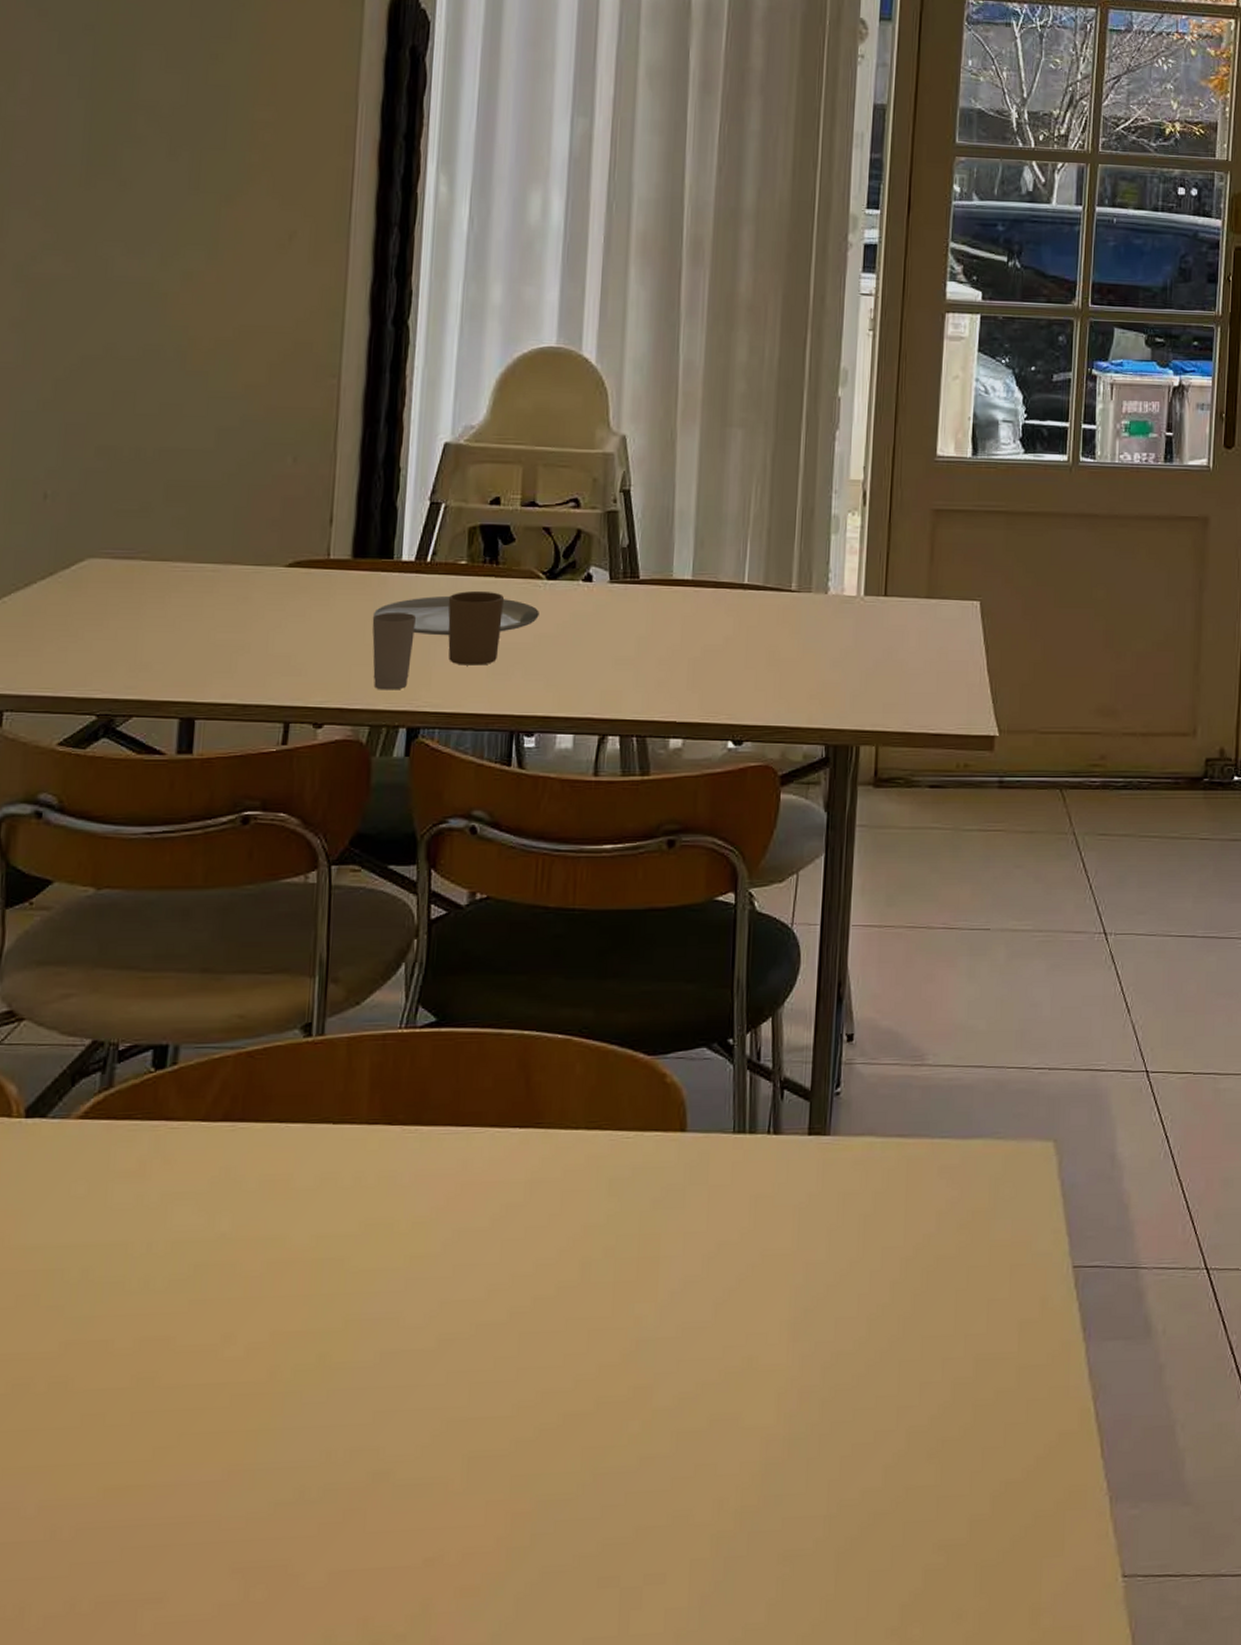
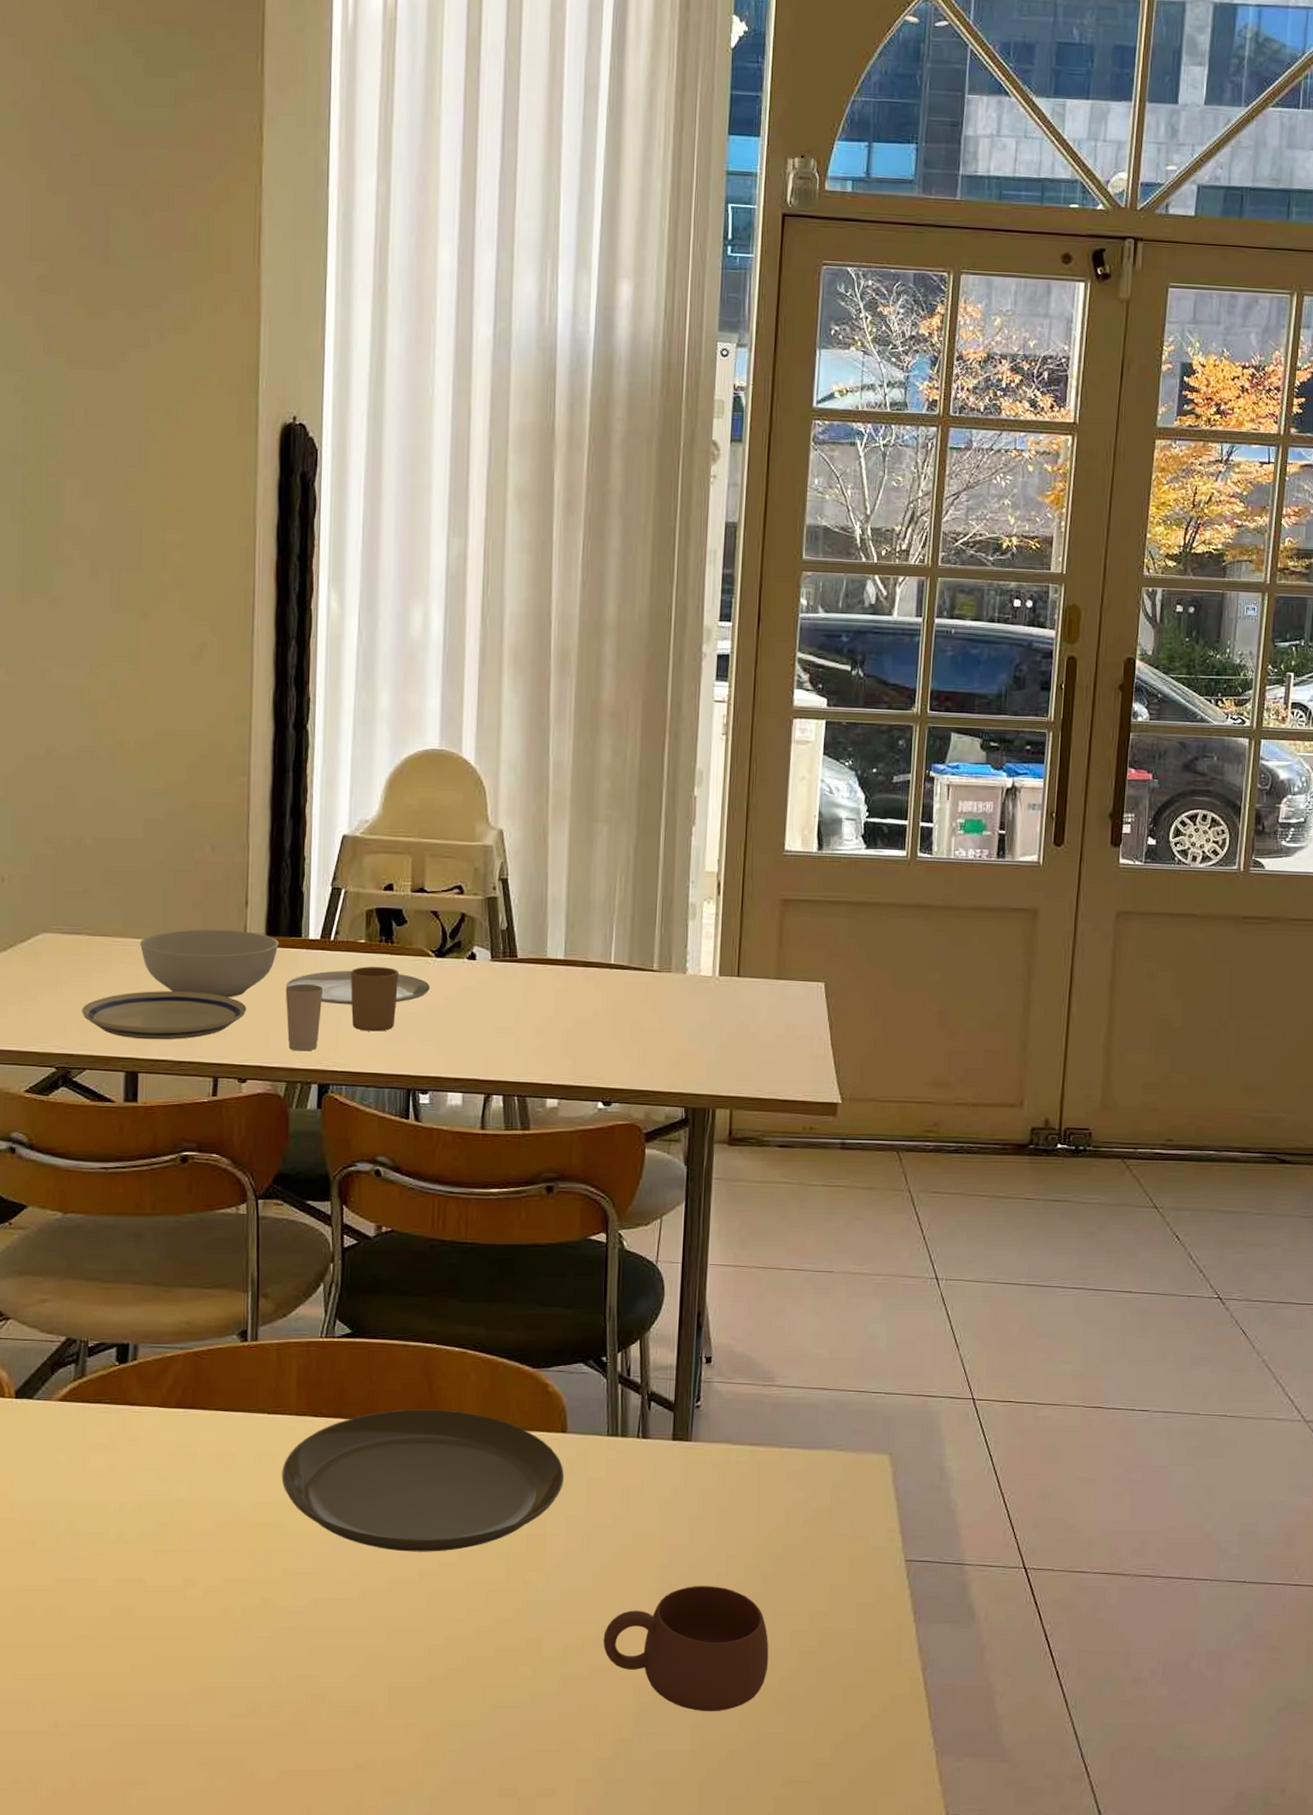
plate: none [131,623,327,680] -> present [82,991,247,1040]
bowl: none [203,551,367,630] -> present [139,929,279,998]
plate: none [347,1110,682,1286] -> present [282,1409,564,1552]
cup: none [725,1309,918,1465] -> present [603,1586,769,1711]

